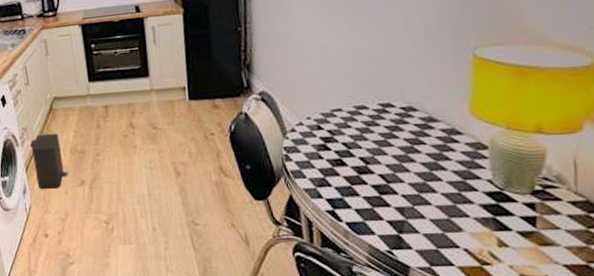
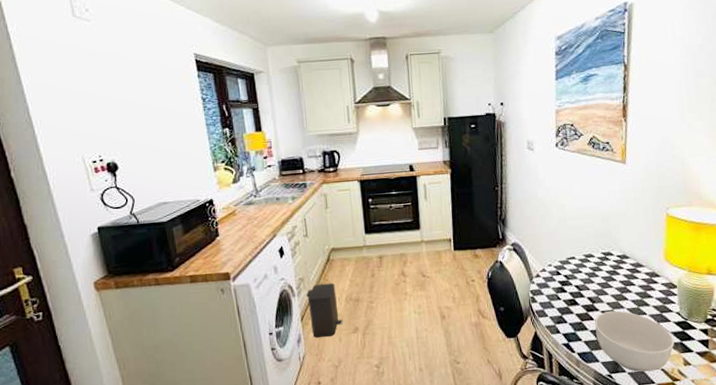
bowl: none [369,174,484,251] -> present [595,310,675,372]

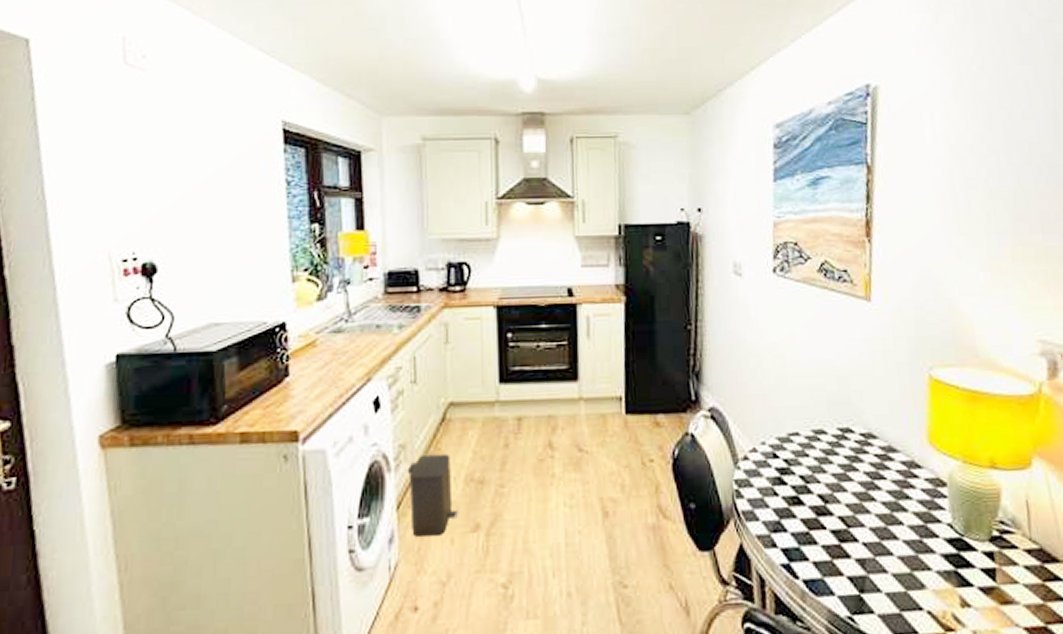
bowl: present [595,310,675,372] -> none [828,517,946,615]

